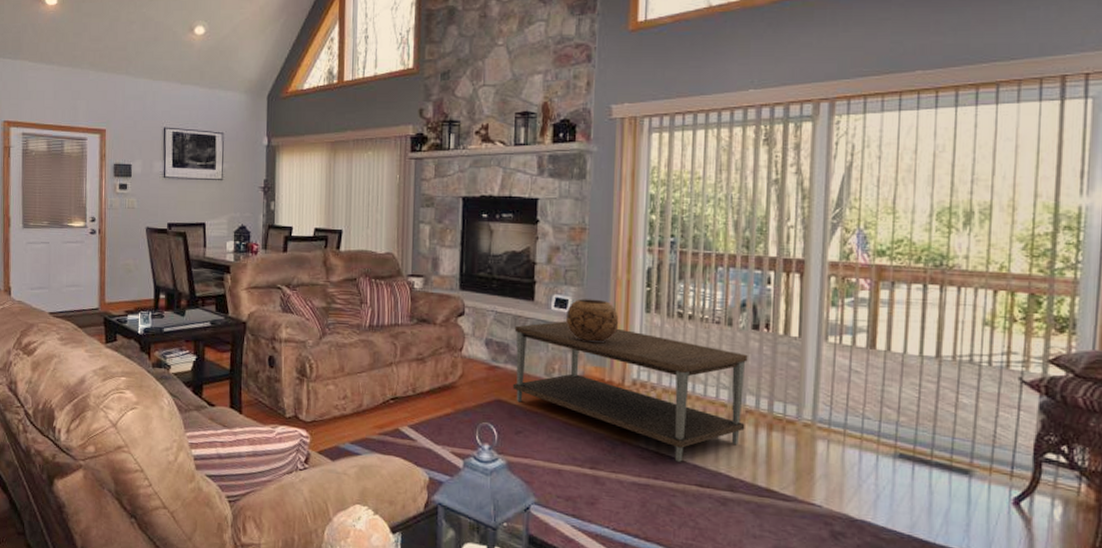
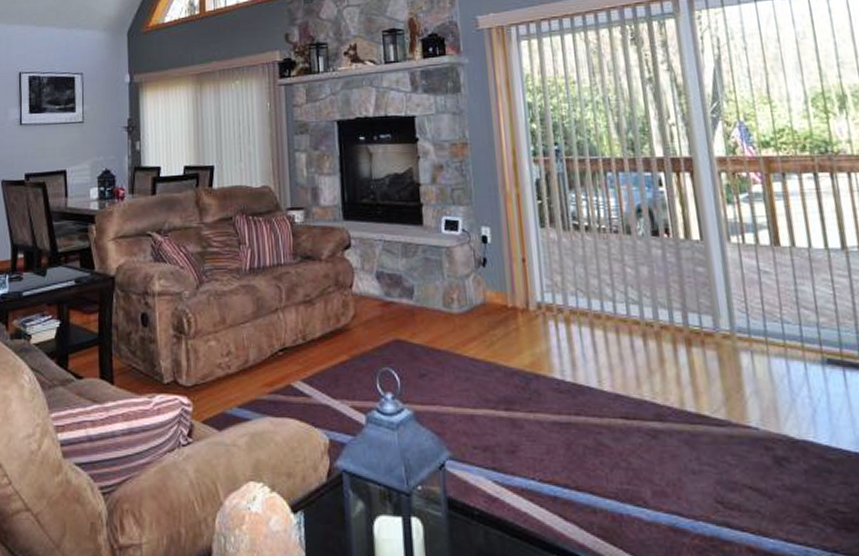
coffee table: present [512,321,748,462] -> none [405,244,663,392]
decorative bowl: present [566,298,619,343] -> none [458,218,515,266]

